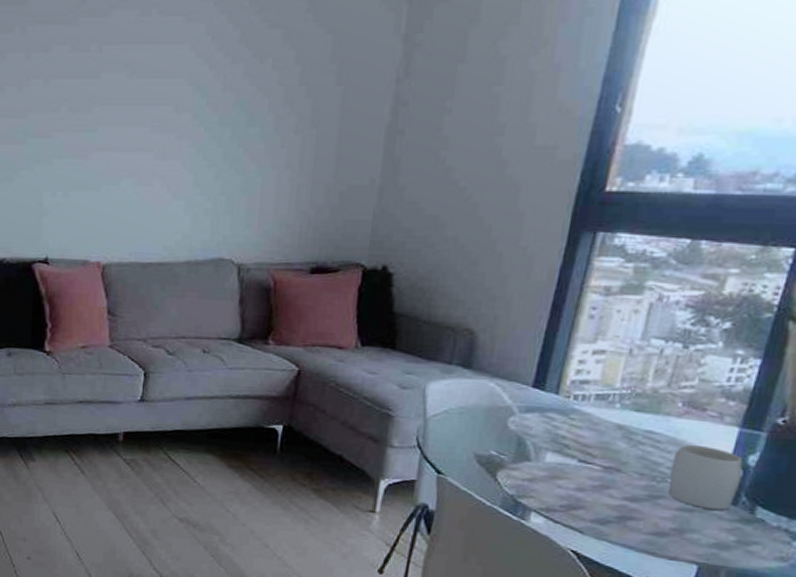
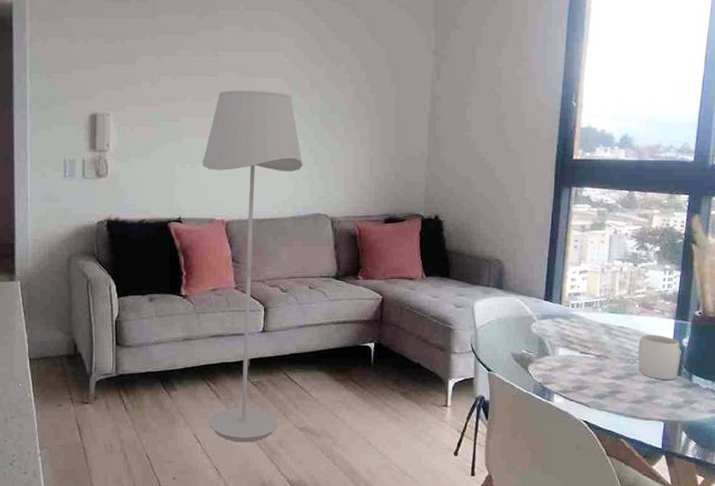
floor lamp: none [71,96,205,528] -> present [202,90,303,442]

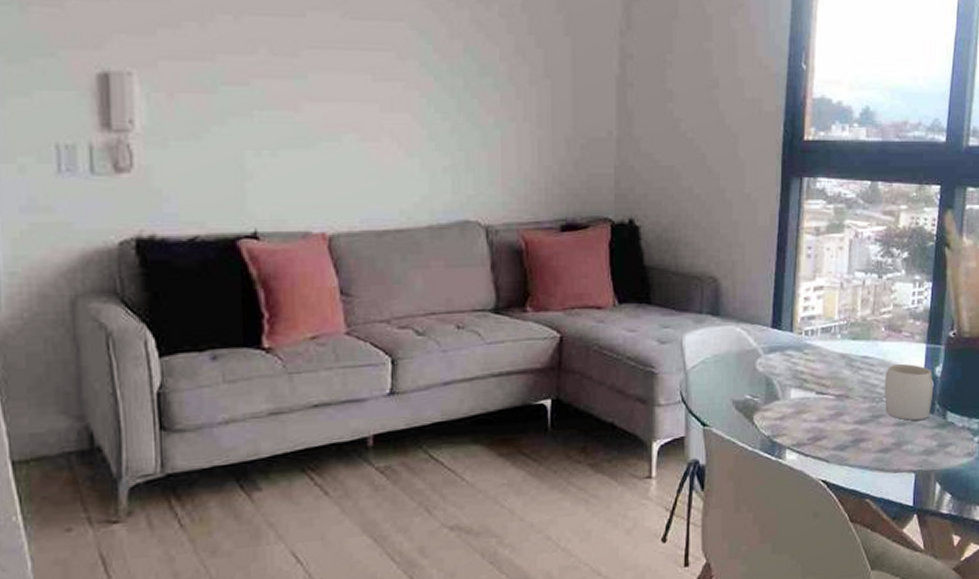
floor lamp: present [202,90,303,442] -> none [286,38,442,556]

